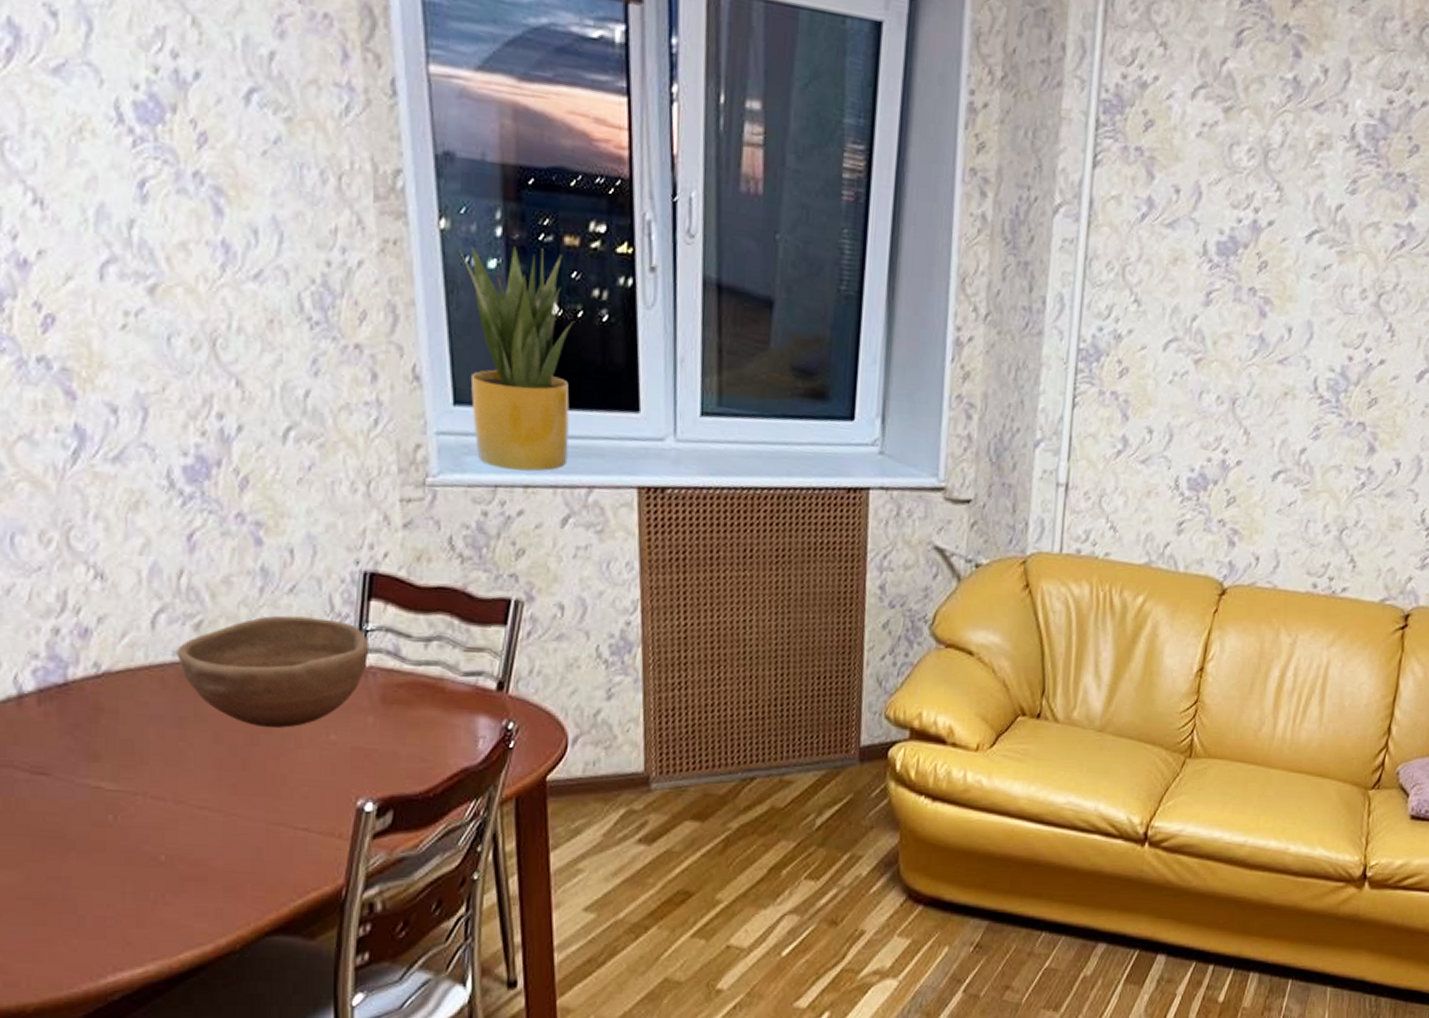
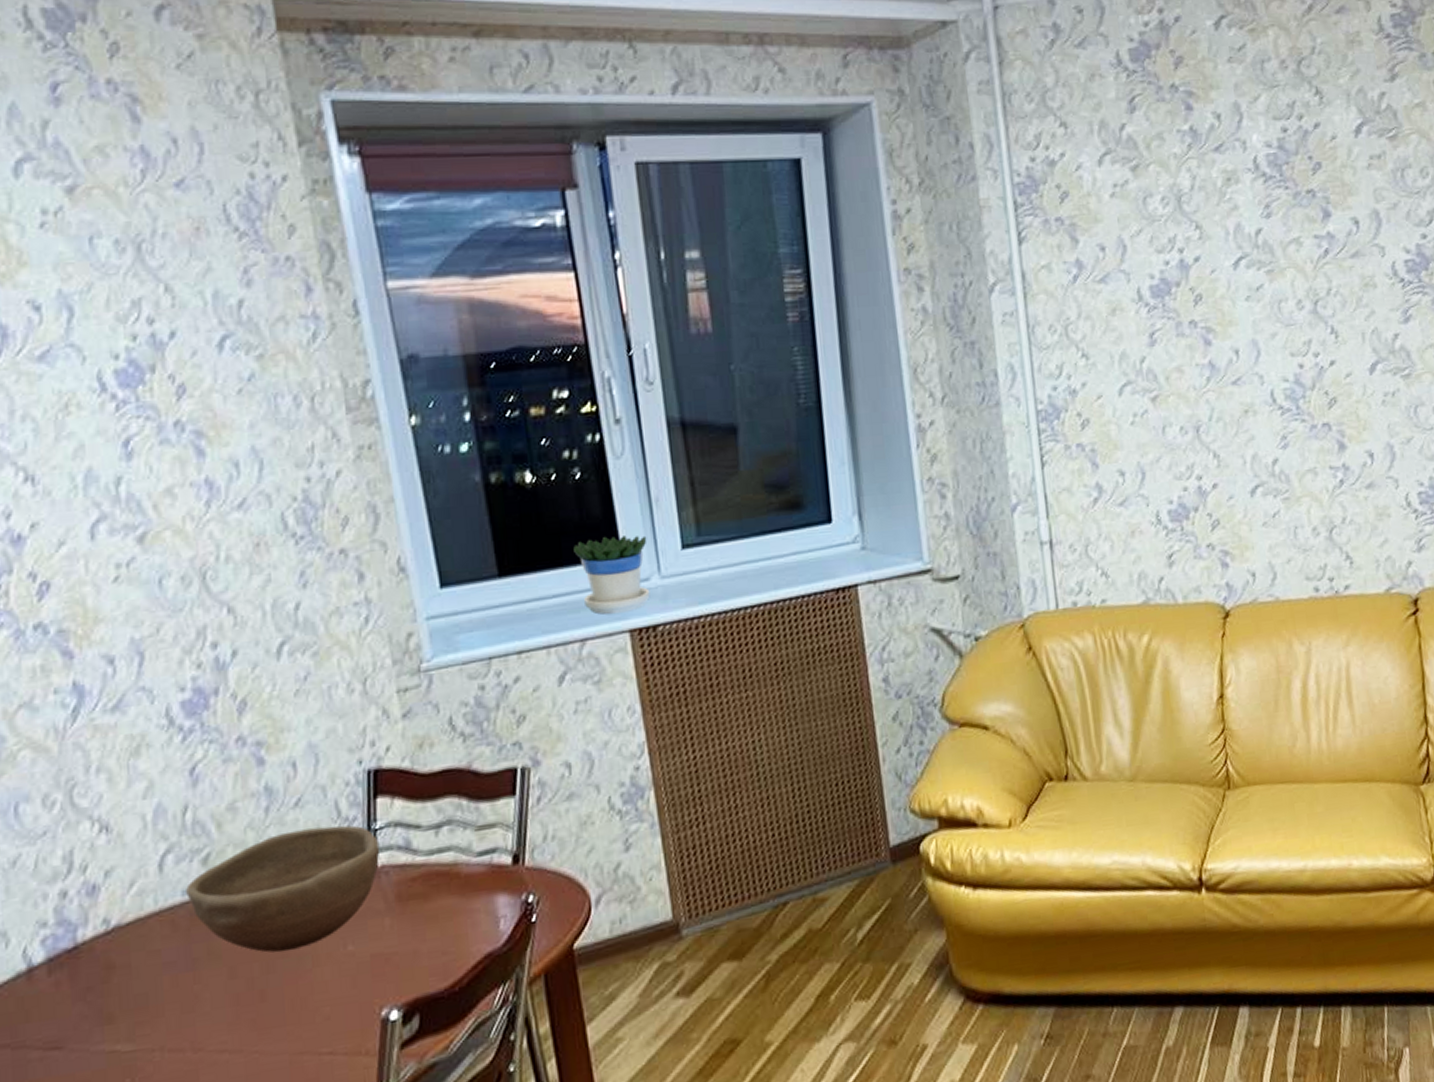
planter: present [459,245,574,472] -> none [431,423,558,640]
flowerpot: none [592,386,667,470] -> present [573,535,650,616]

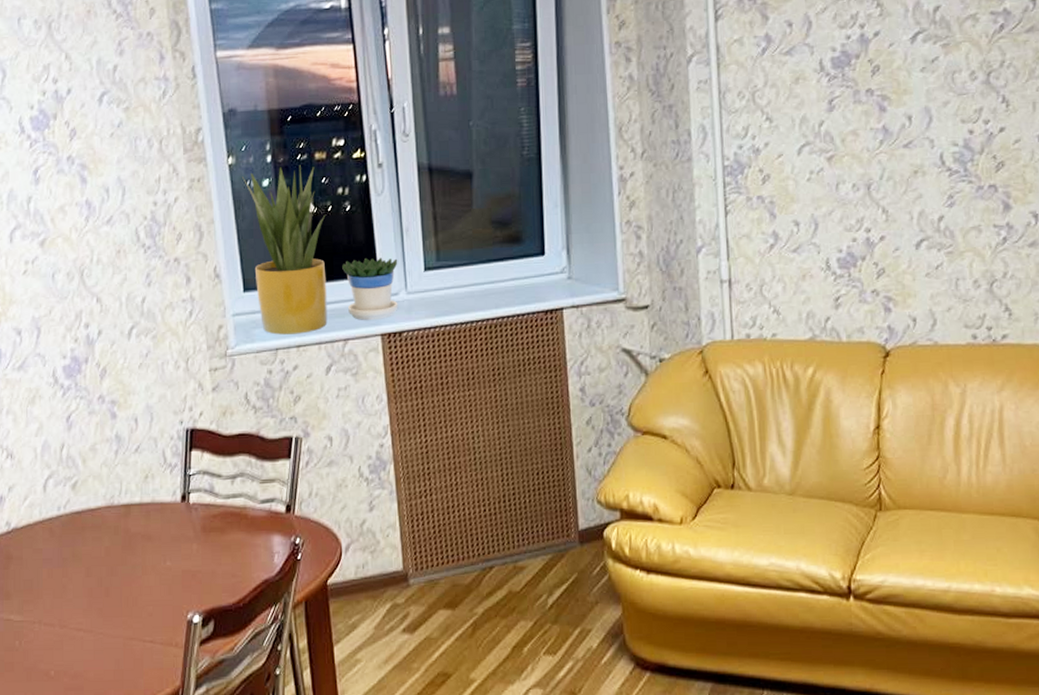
bowl: present [186,825,380,953] -> none [60,469,192,560]
planter: none [431,423,558,640] -> present [242,165,328,335]

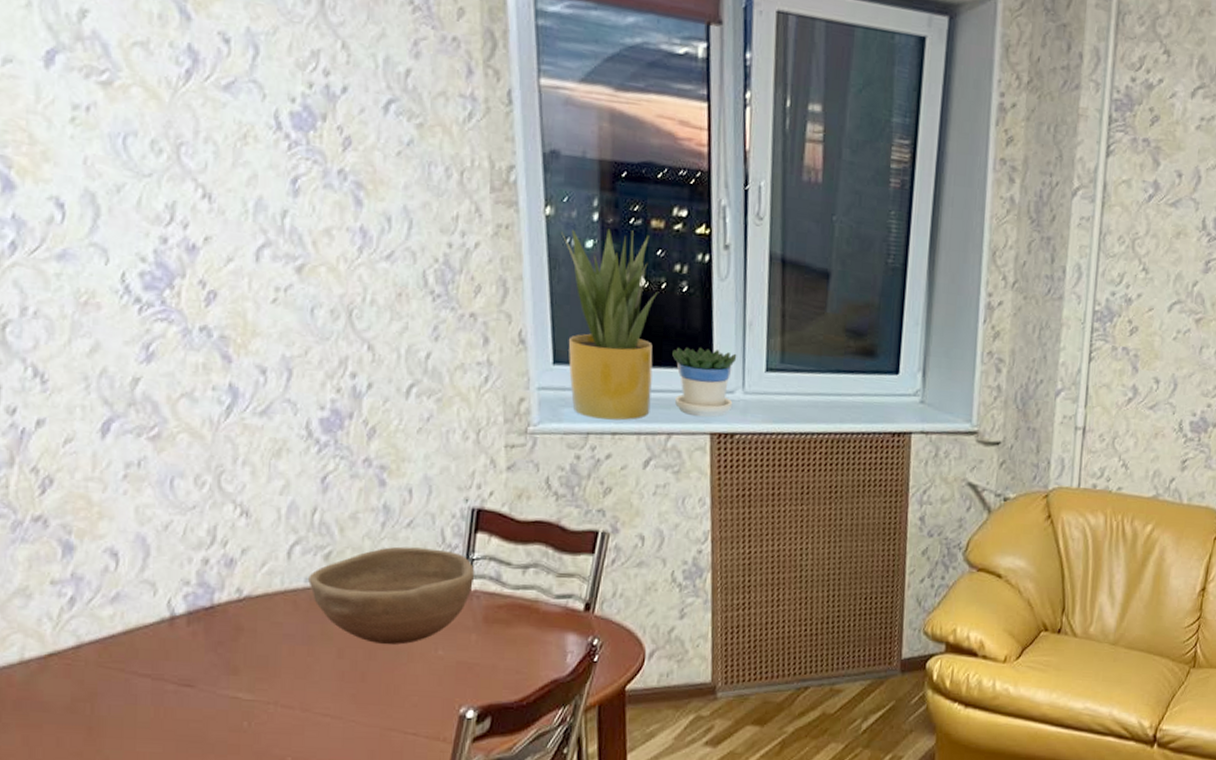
bowl: none [60,469,192,560] -> present [308,546,475,645]

